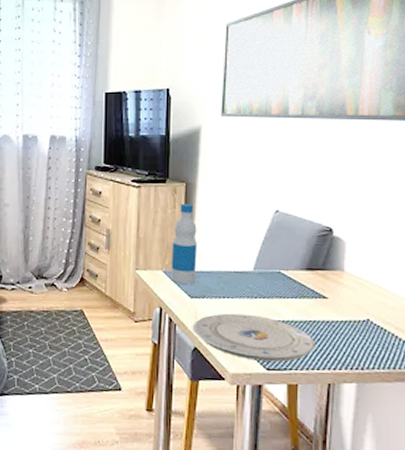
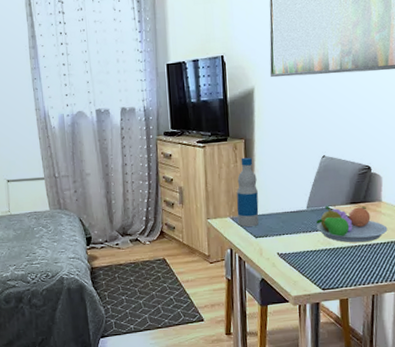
plate: present [193,313,316,362] -> none [260,246,361,284]
fruit bowl: none [263,269,351,318] -> present [316,205,388,243]

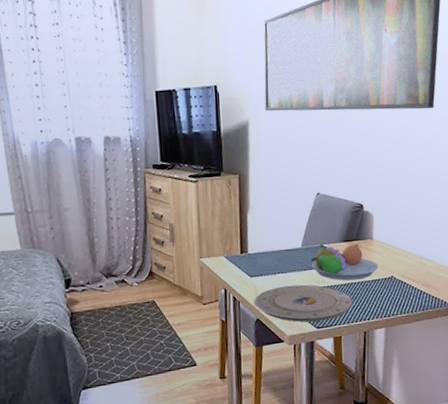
bottle: present [236,157,259,227] -> none [231,193,254,266]
plate: none [260,246,361,284] -> present [255,284,354,322]

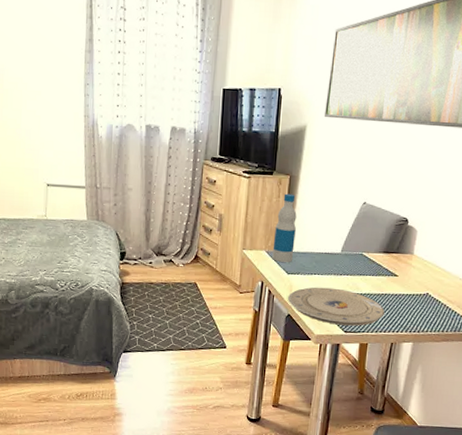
bottle: none [231,193,254,266] -> present [272,193,297,262]
fruit bowl: present [310,243,379,281] -> none [347,251,415,292]

